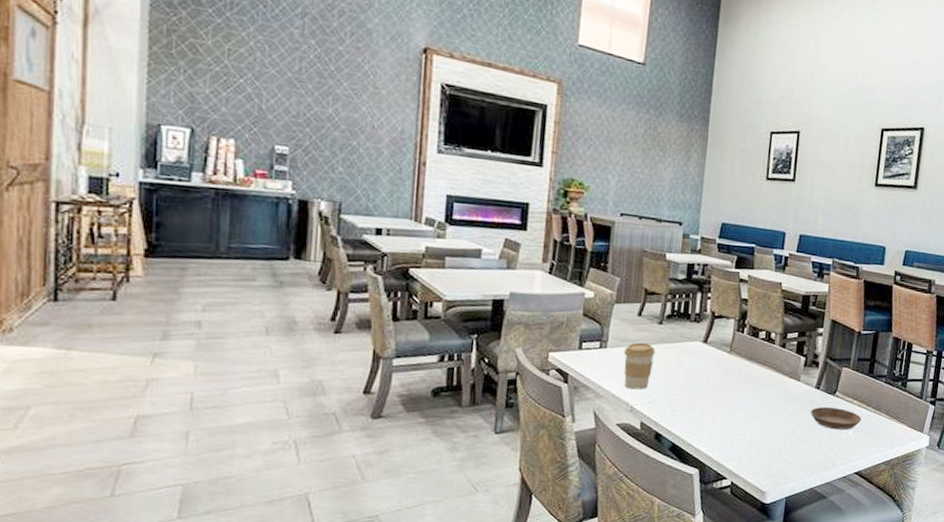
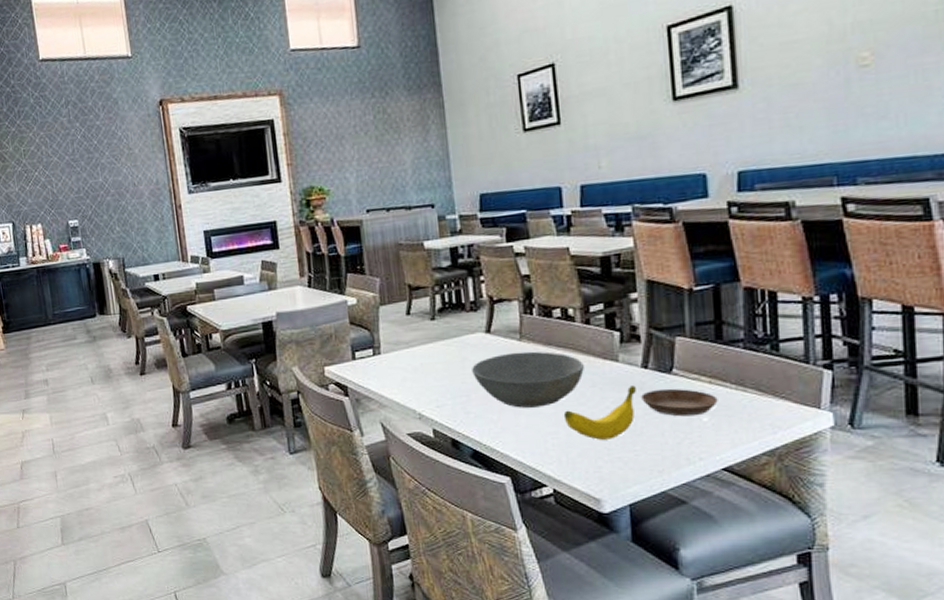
coffee cup: present [624,342,656,390] -> none [399,342,434,395]
bowl: none [685,362,774,412] -> present [472,351,584,408]
banana: none [751,401,808,443] -> present [563,385,636,440]

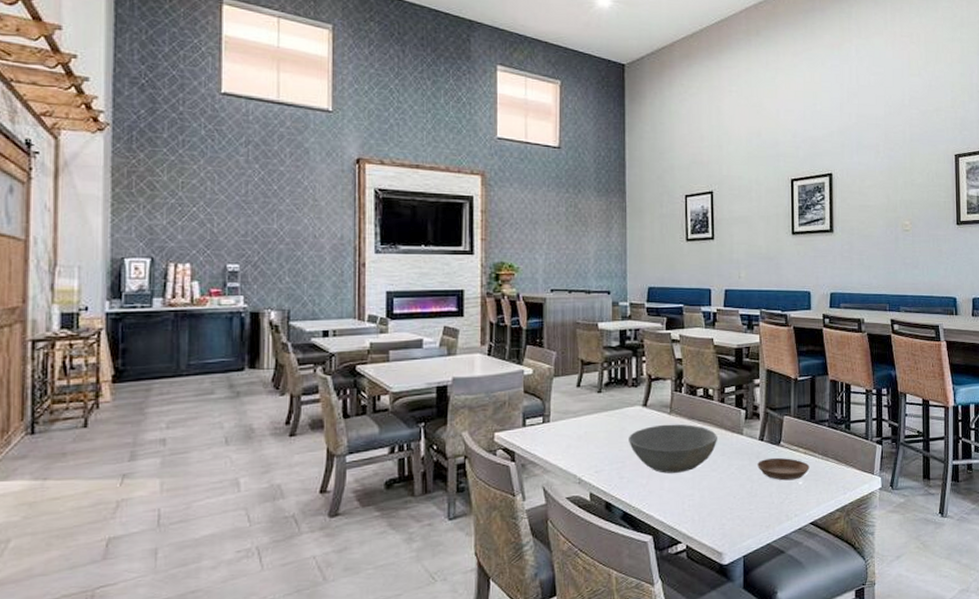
banana: present [563,385,636,440] -> none [699,455,754,501]

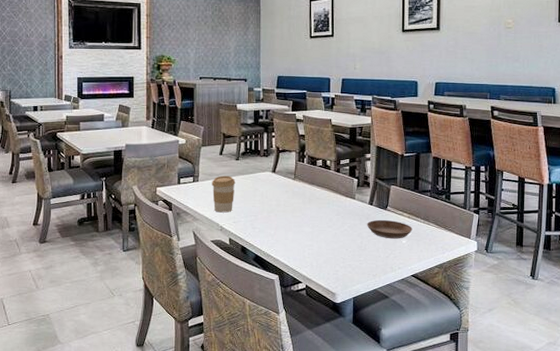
coffee cup: none [567,413,597,461] -> present [212,175,236,213]
bowl: present [629,424,717,473] -> none [260,187,333,227]

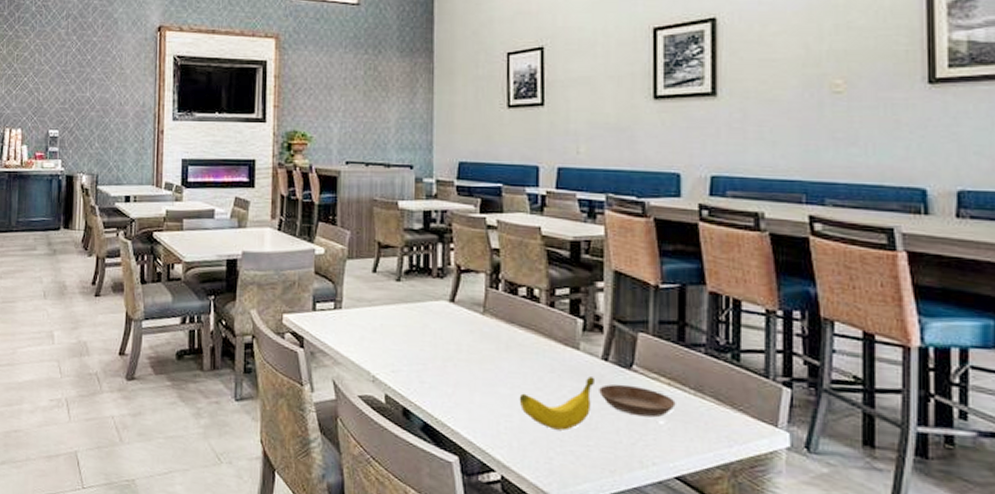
coffee cup: present [212,175,236,213] -> none [360,302,395,357]
banana: none [317,216,364,252] -> present [519,376,594,430]

